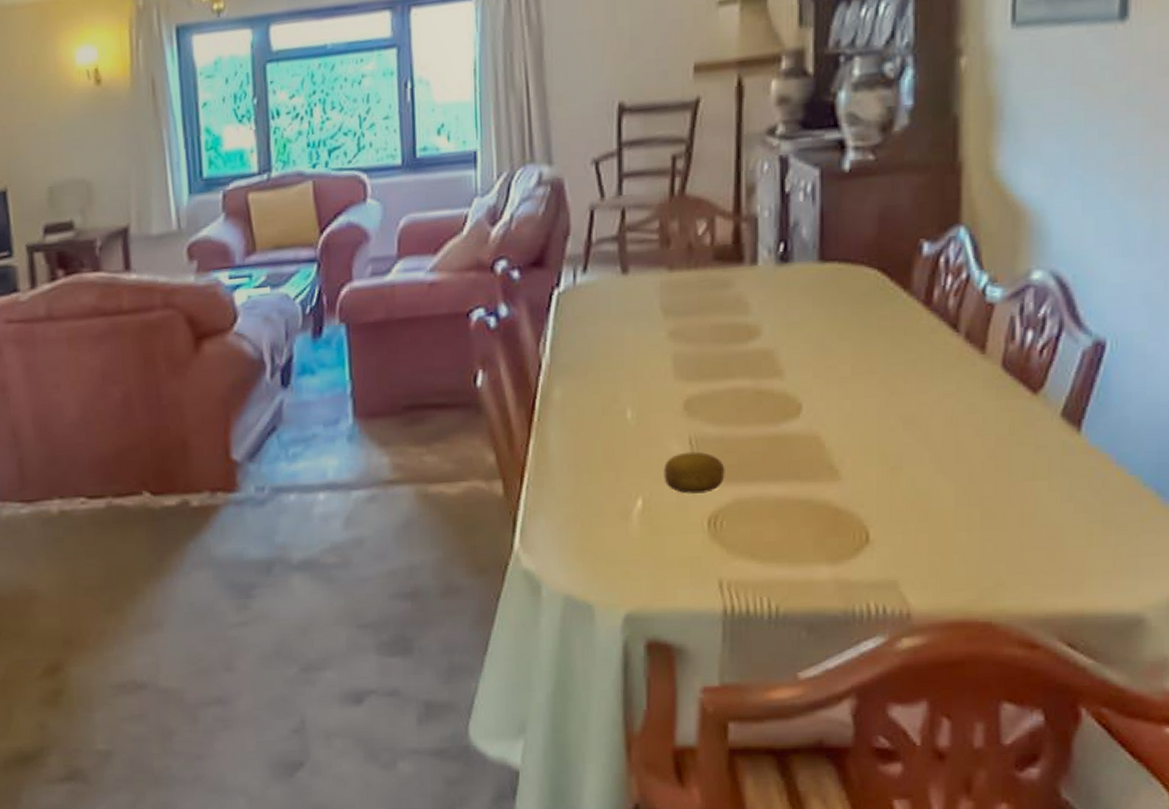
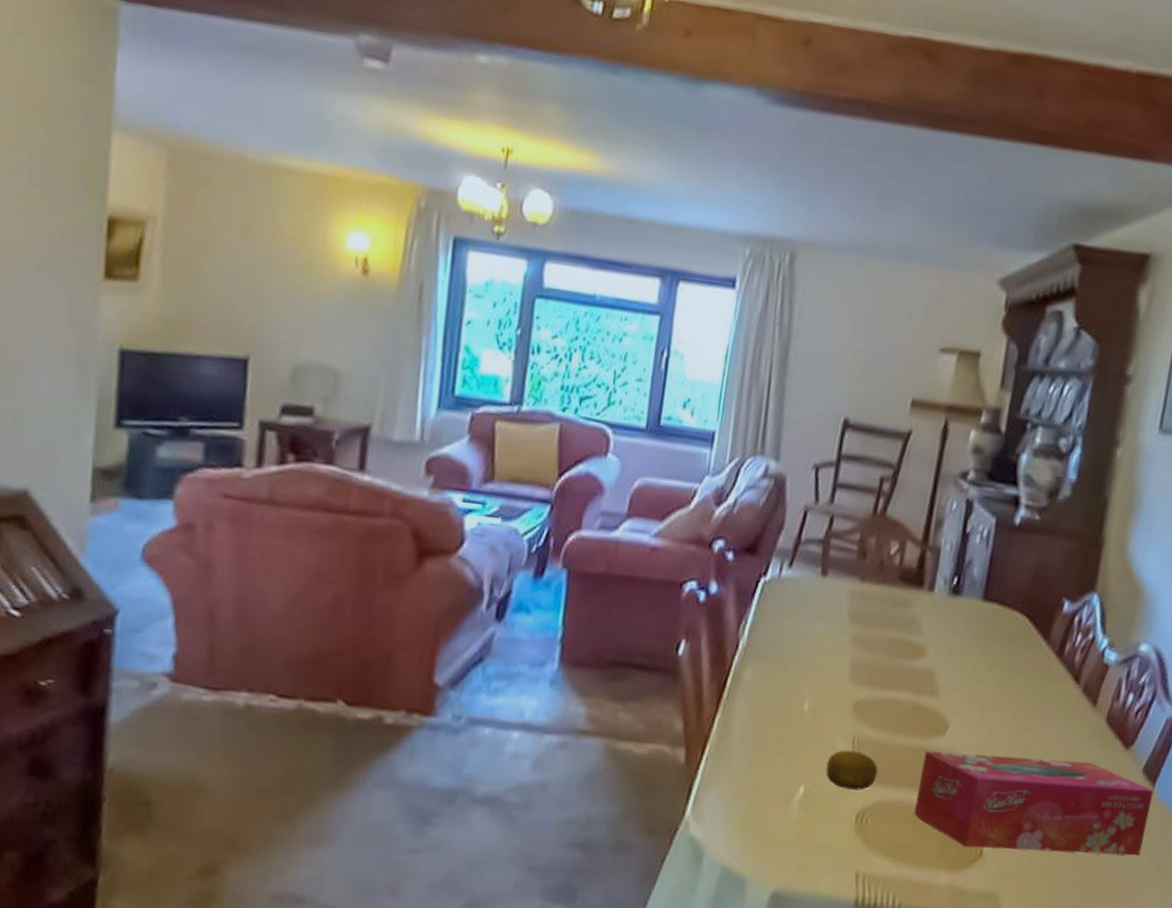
tissue box: none [777,417,1081,535] -> present [914,750,1154,856]

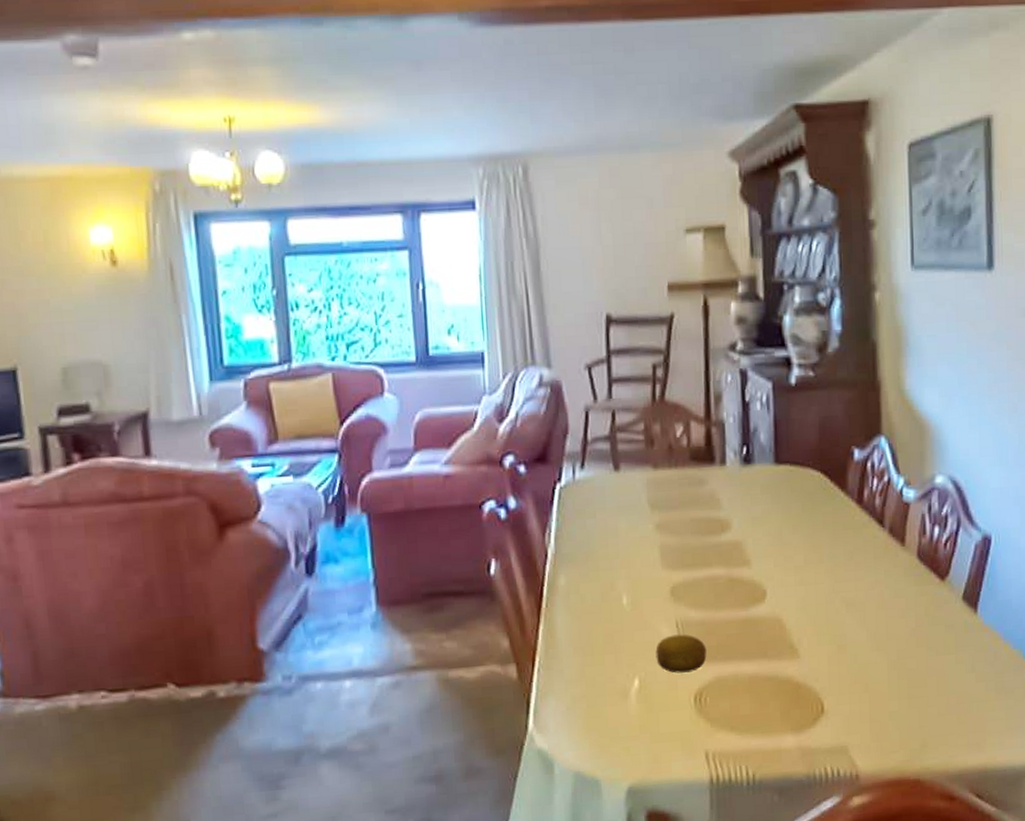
tissue box: present [914,750,1154,856] -> none [748,601,978,707]

